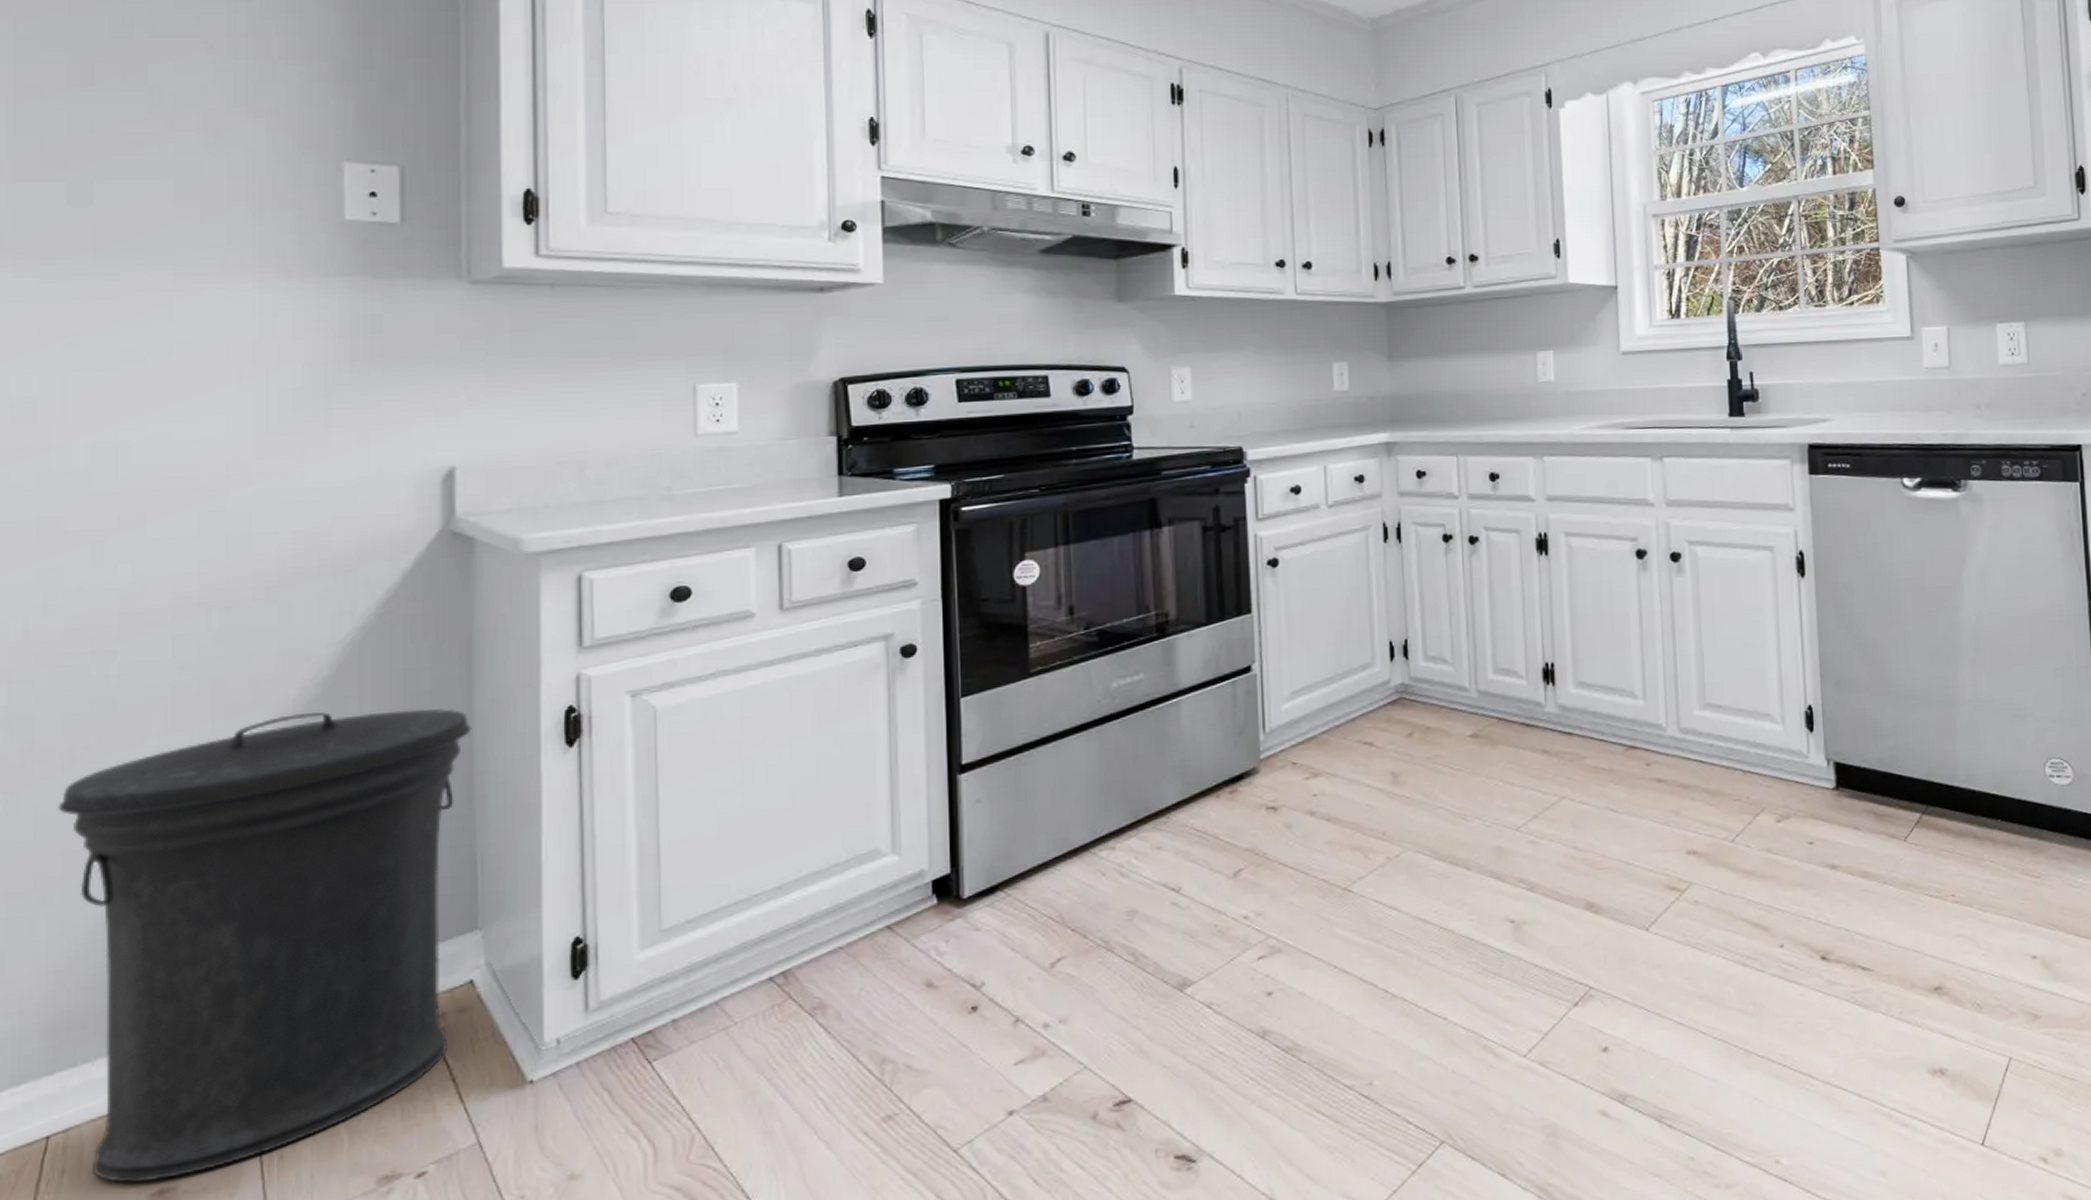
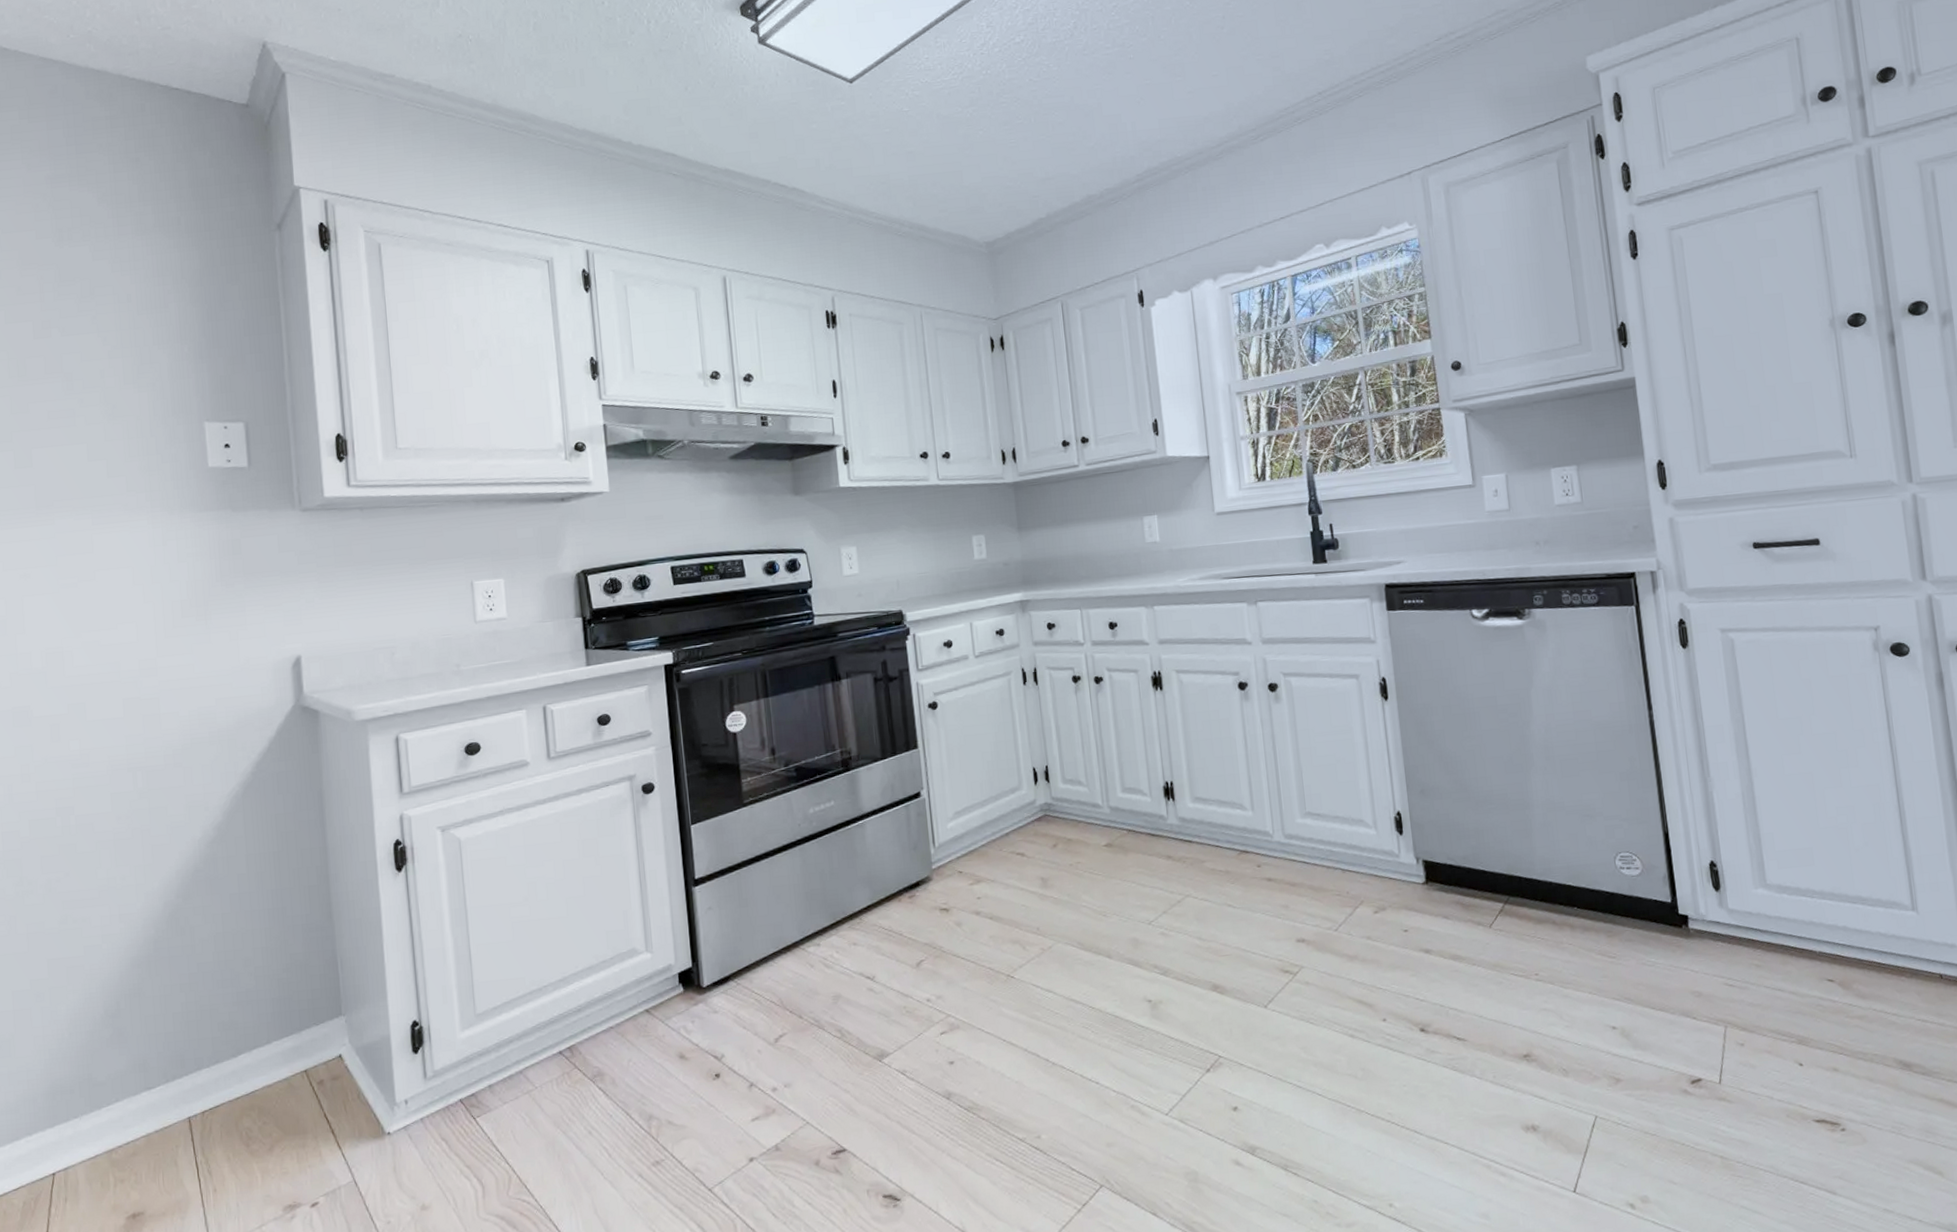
trash can: present [58,708,472,1183] -> none [42,844,327,1209]

